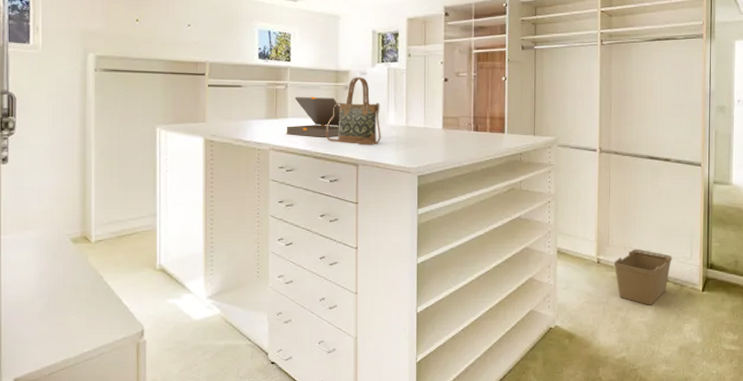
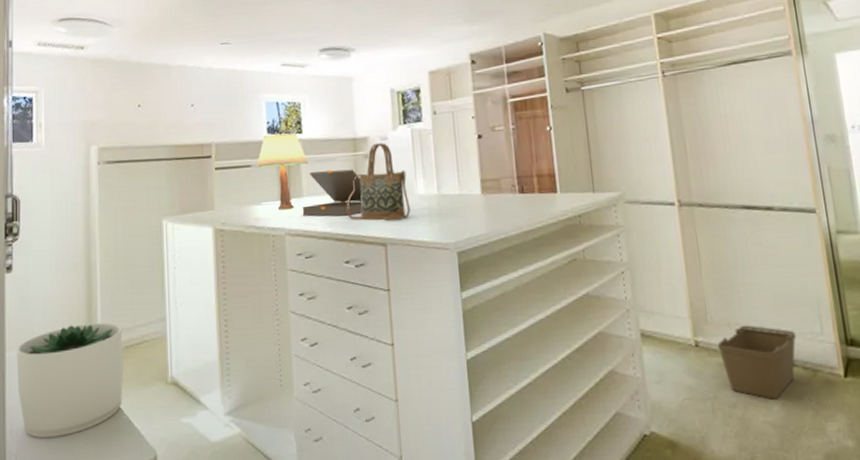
planter: none [11,215,115,311] -> present [16,323,124,438]
table lamp: none [246,58,294,128] -> present [256,131,308,210]

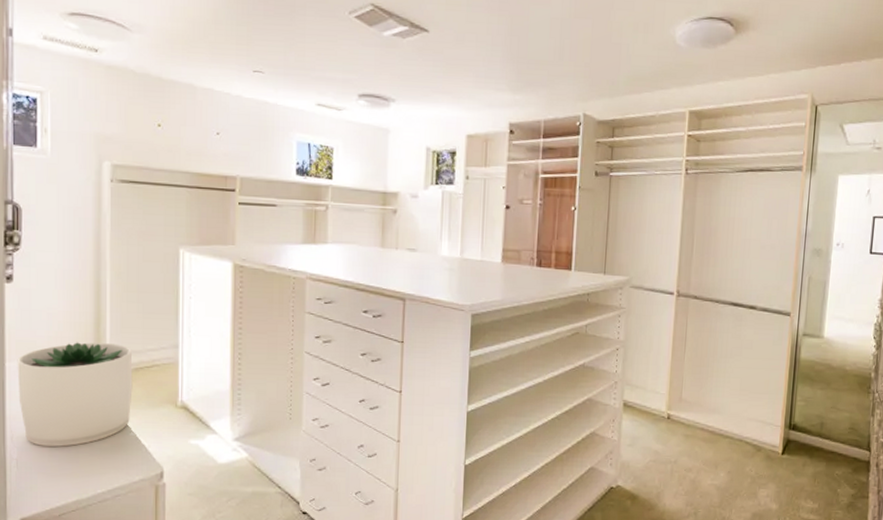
table lamp: present [256,131,308,210] -> none [282,174,336,254]
jewelry box: present [302,169,363,217] -> none [325,220,387,268]
handbag: present [346,143,411,222] -> none [369,200,432,279]
bicycle basket: present [717,325,796,400] -> none [685,405,751,467]

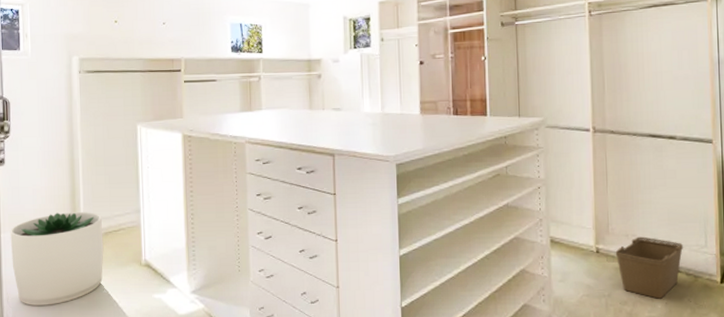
bicycle basket: none [685,405,751,467] -> present [615,236,683,299]

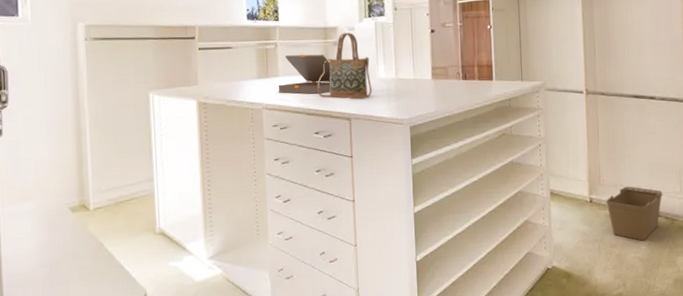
planter: present [10,212,104,305] -> none [9,182,115,281]
jewelry box: none [261,87,315,129] -> present [278,54,331,94]
handbag: none [300,65,357,135] -> present [317,33,372,100]

